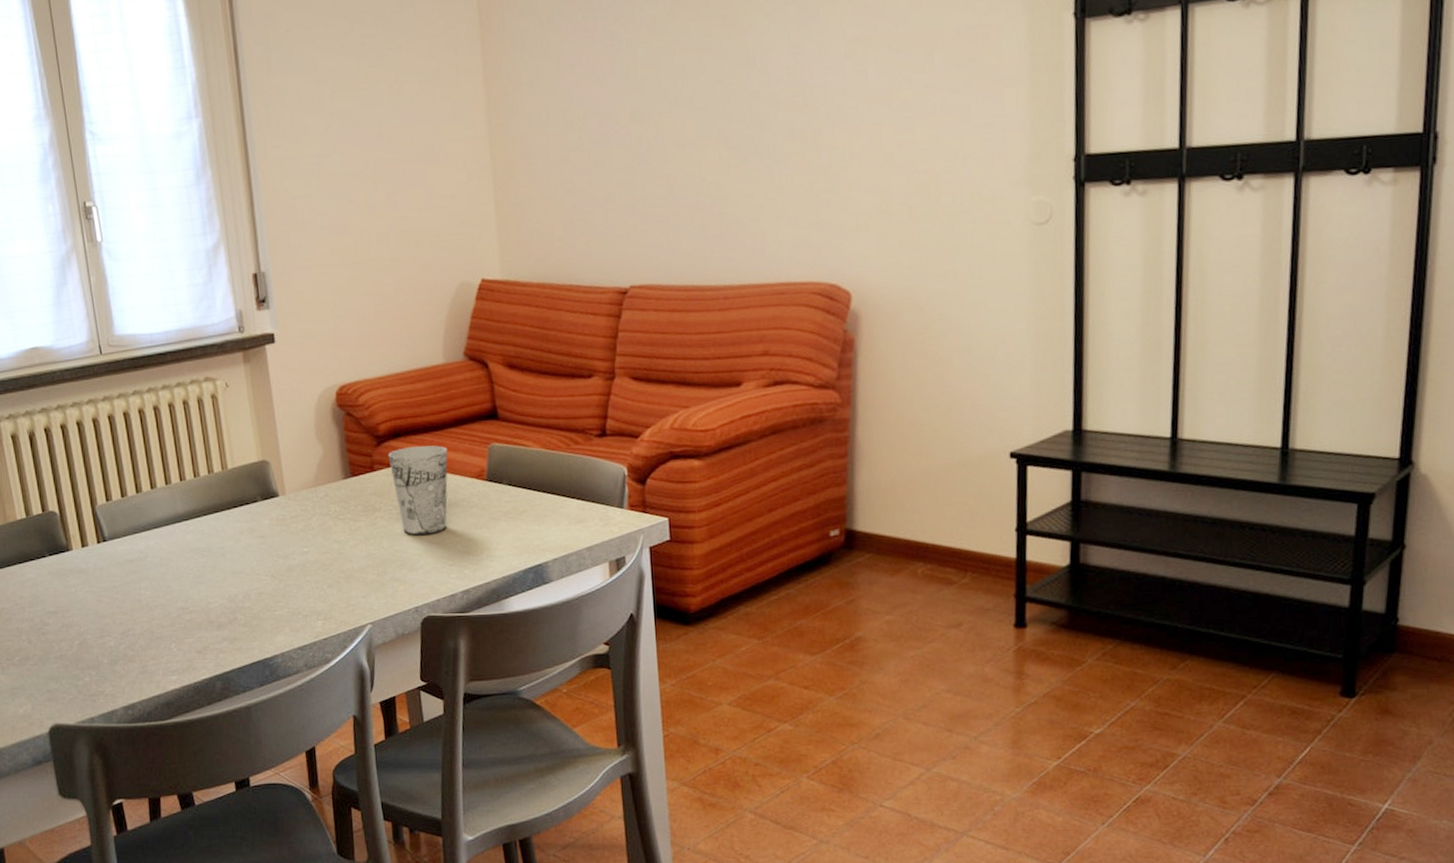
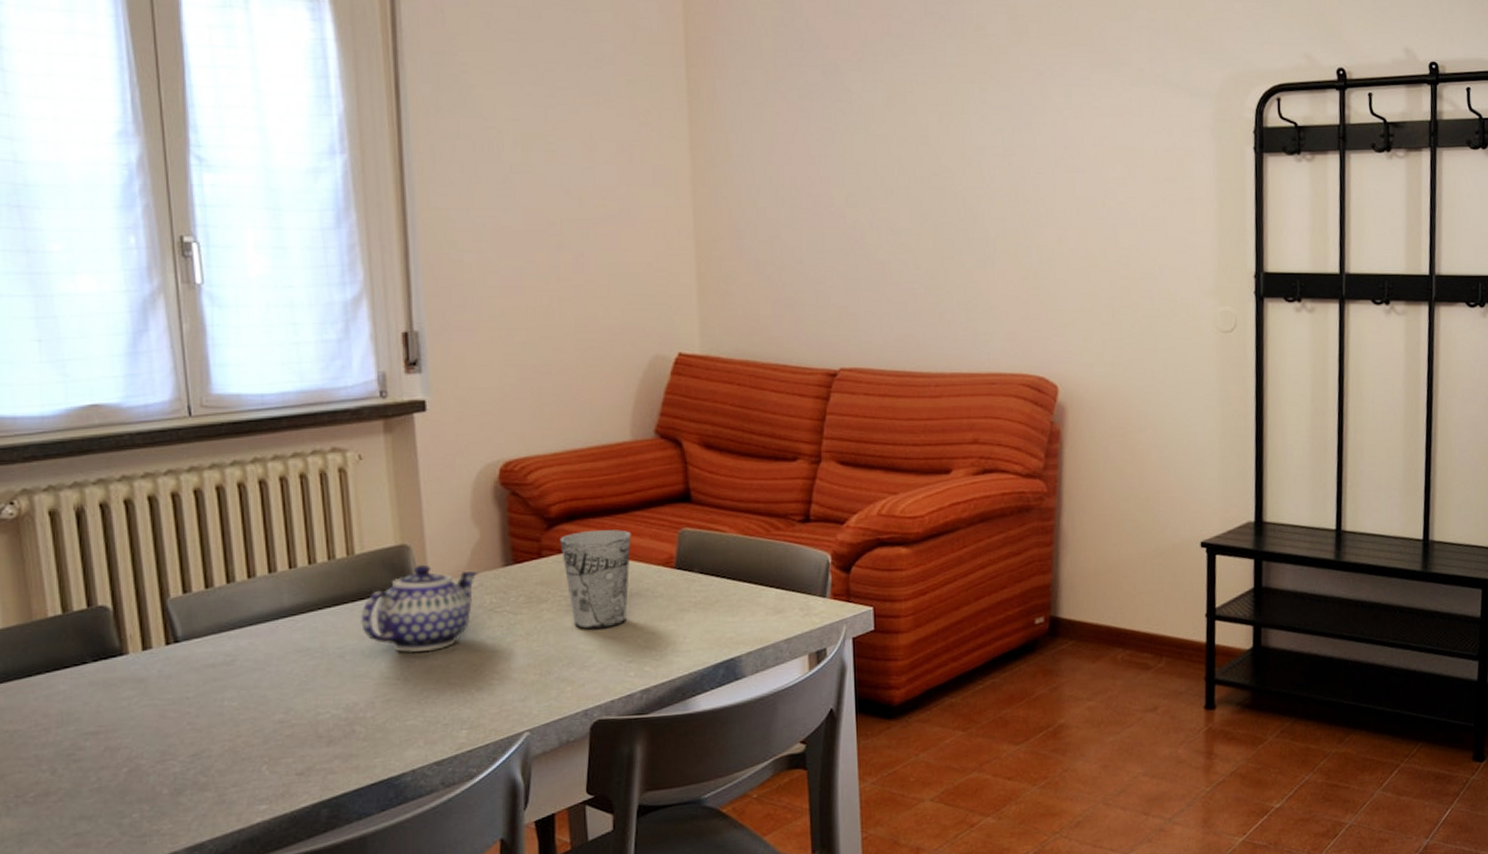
teapot: none [235,477,324,554] -> present [361,564,479,653]

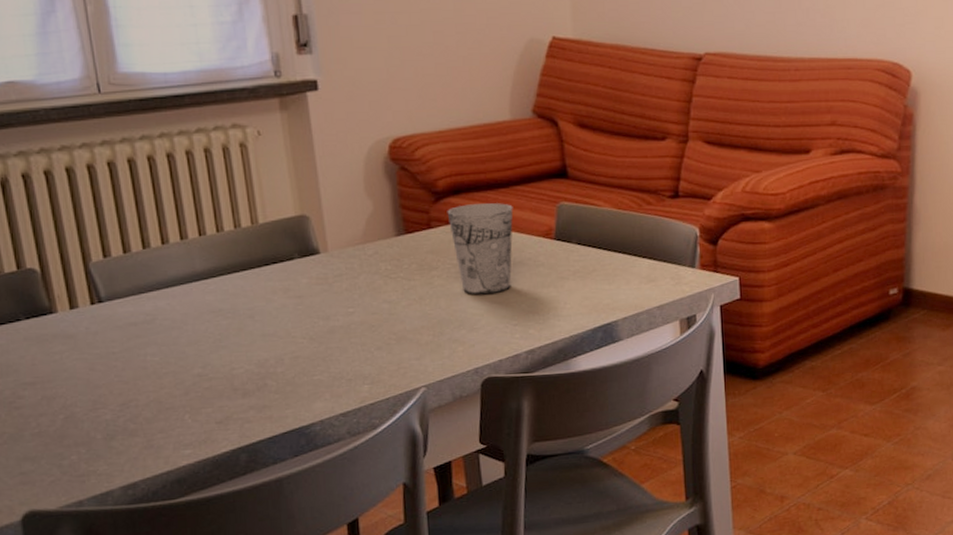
teapot: present [361,564,479,653] -> none [267,233,374,315]

